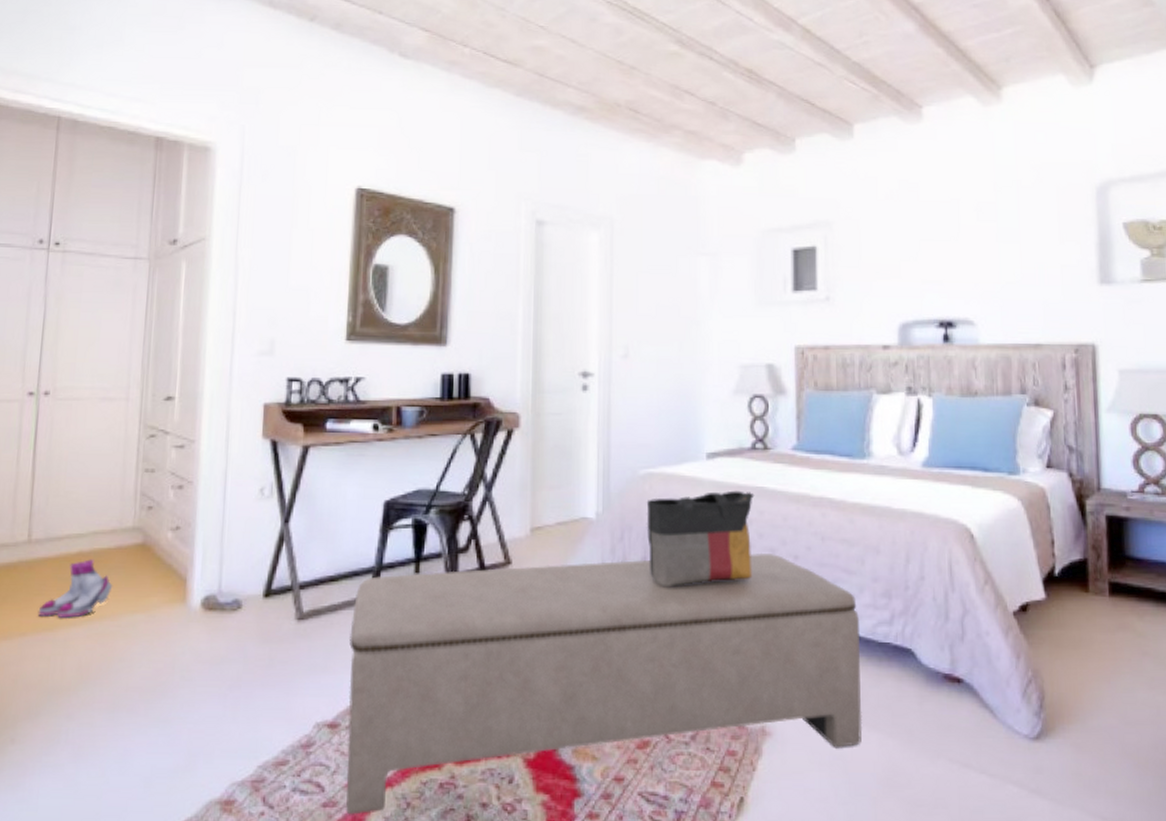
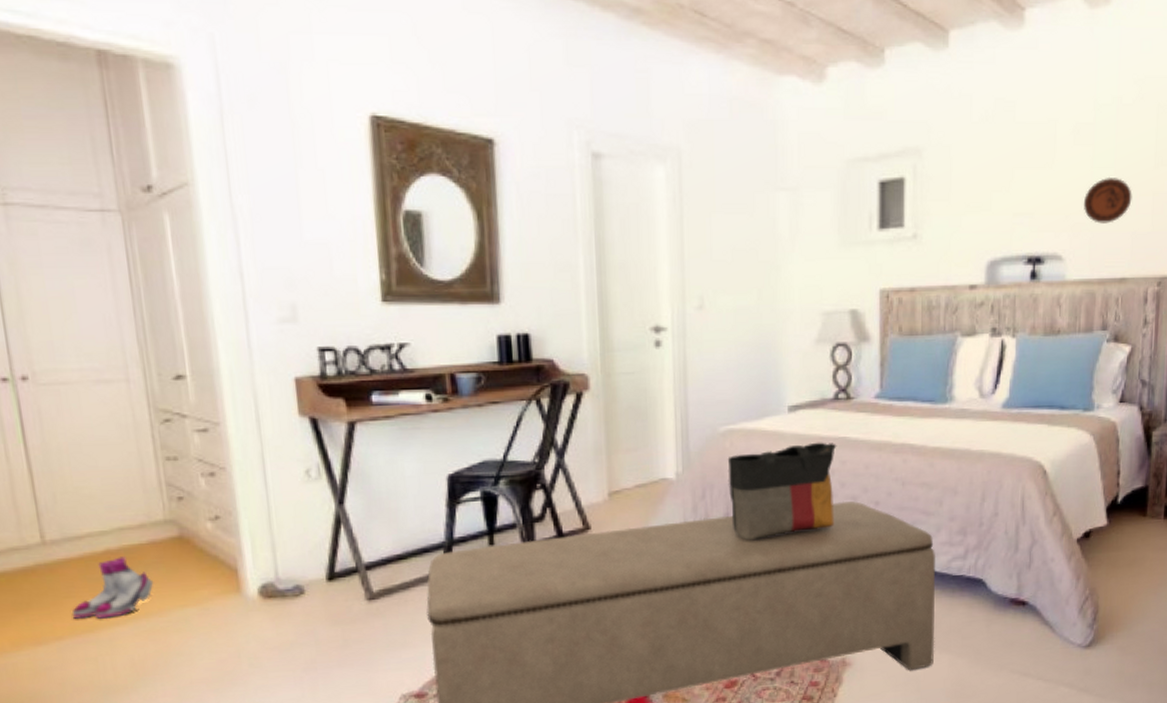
decorative plate: none [992,250,1040,292] -> present [1084,176,1132,224]

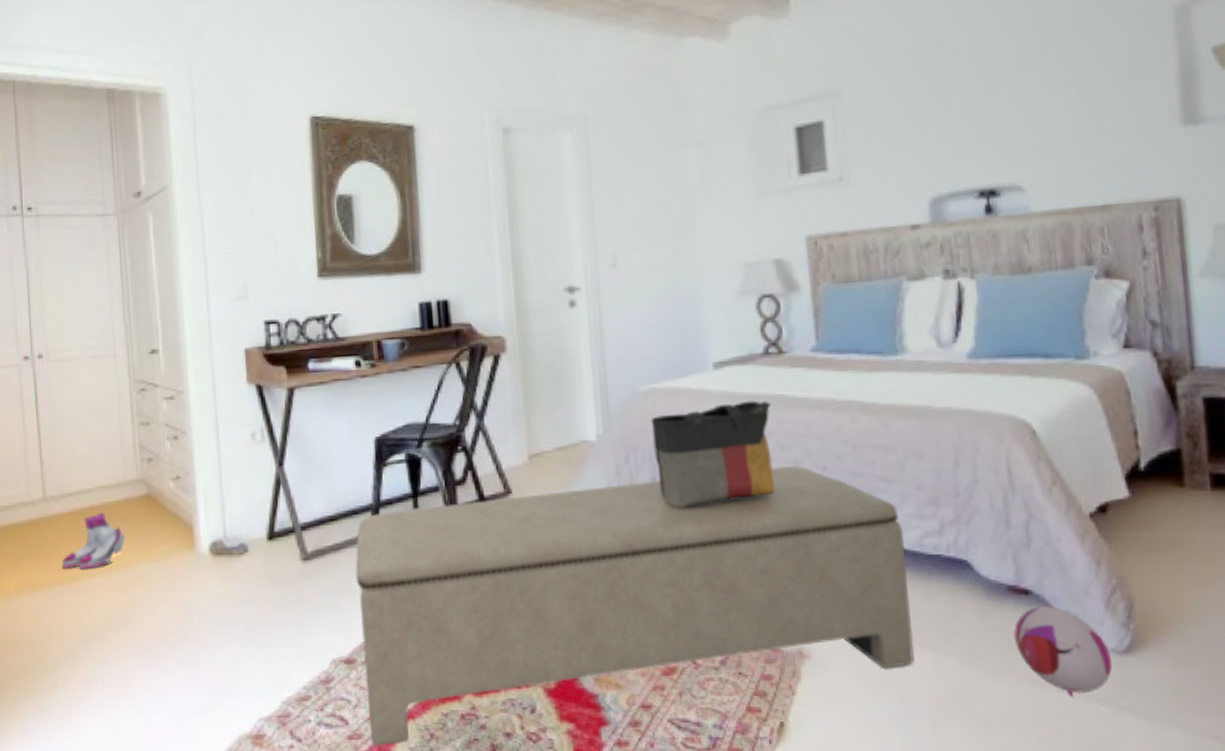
plush toy: none [1010,612,1078,683] -> present [1013,603,1113,697]
decorative plate: present [1084,176,1132,224] -> none [1042,96,1104,148]

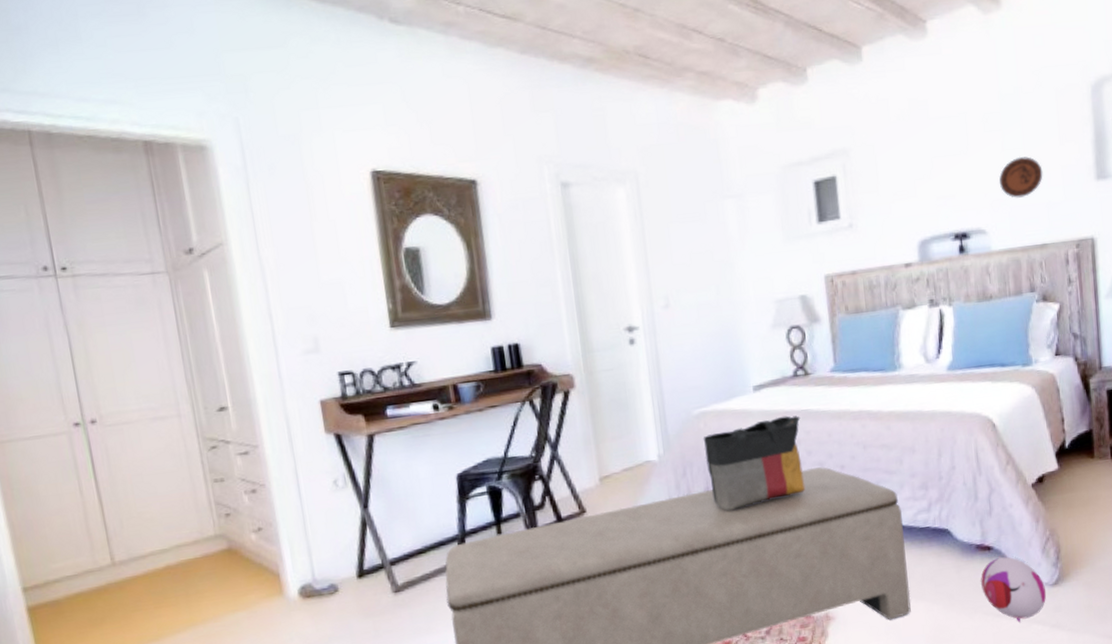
boots: present [61,512,126,569] -> none [139,570,208,630]
decorative plate: none [1042,96,1104,148] -> present [999,156,1043,198]

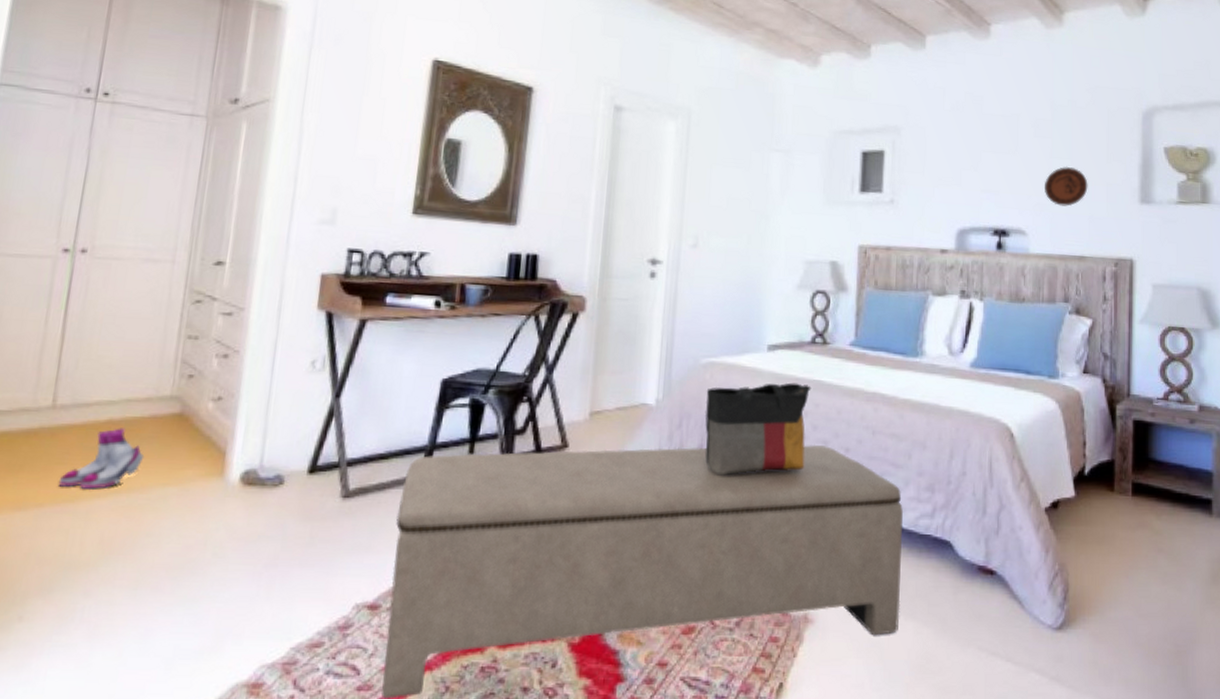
boots: none [139,570,208,630] -> present [58,428,145,489]
plush toy: present [980,555,1047,622] -> none [977,583,1049,666]

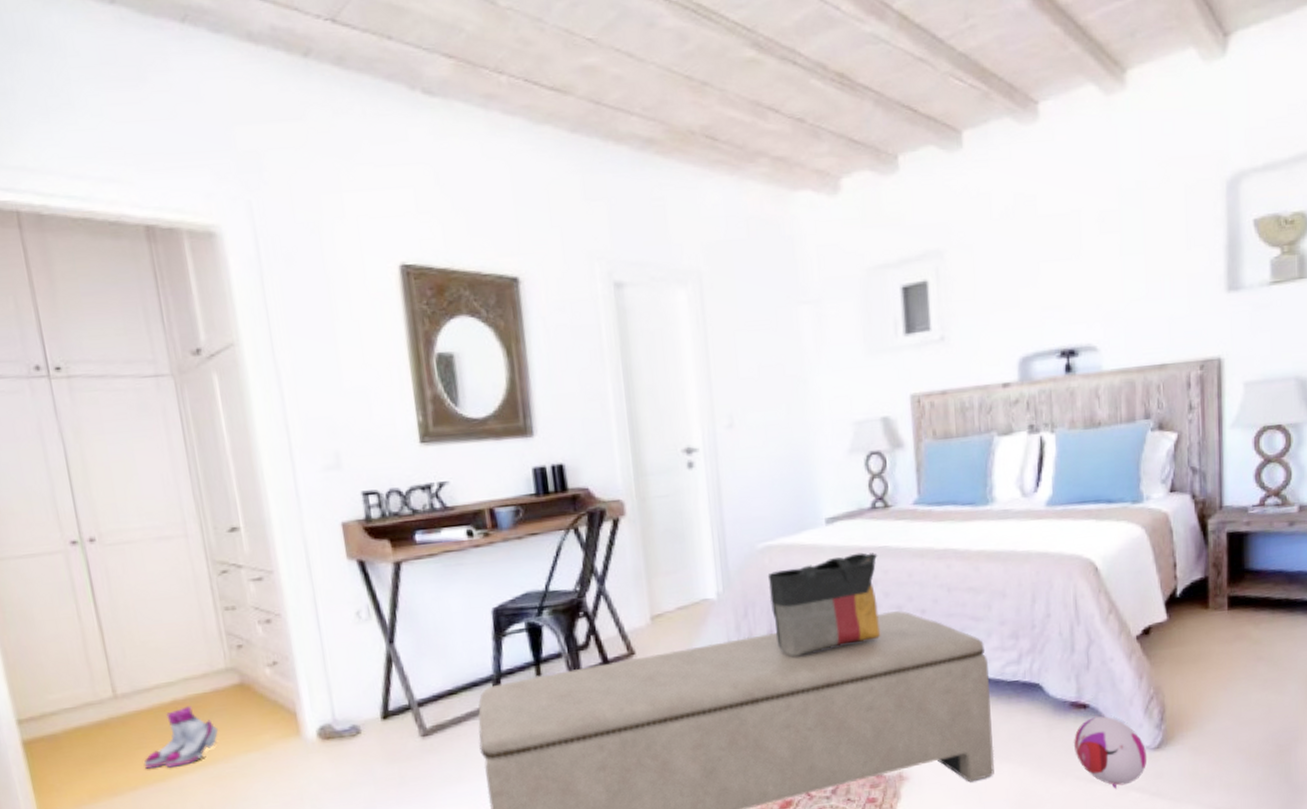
plush toy: none [977,583,1049,666] -> present [1073,714,1147,789]
decorative plate: present [1045,166,1088,206] -> none [1115,262,1166,311]

